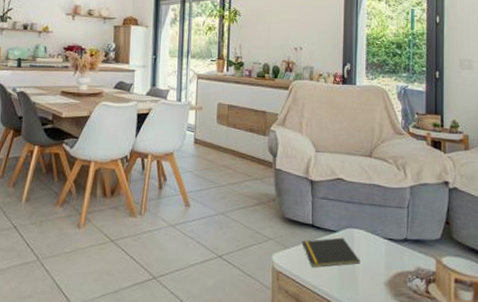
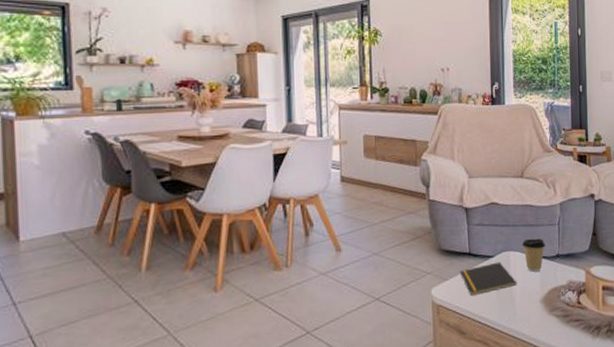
coffee cup: none [367,218,393,253] -> present [521,238,546,272]

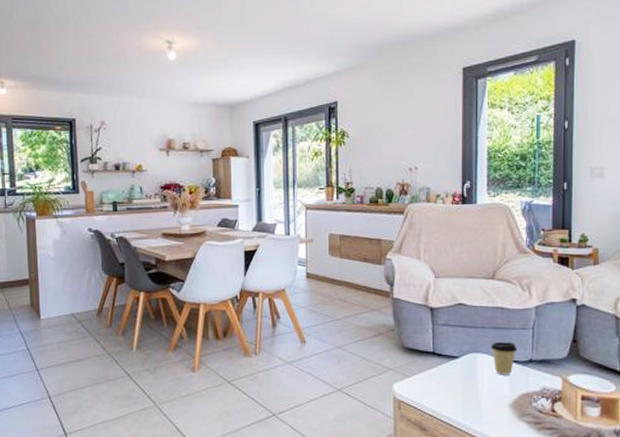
notepad: present [460,262,517,297] -> none [423,363,484,395]

